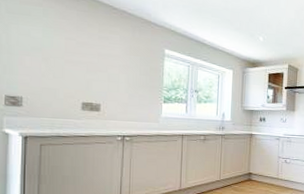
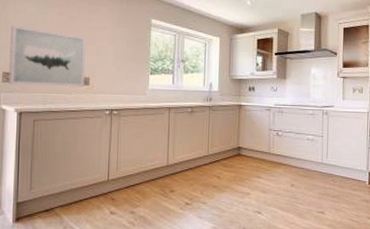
wall art: none [12,47,97,112] -> present [8,25,87,86]

